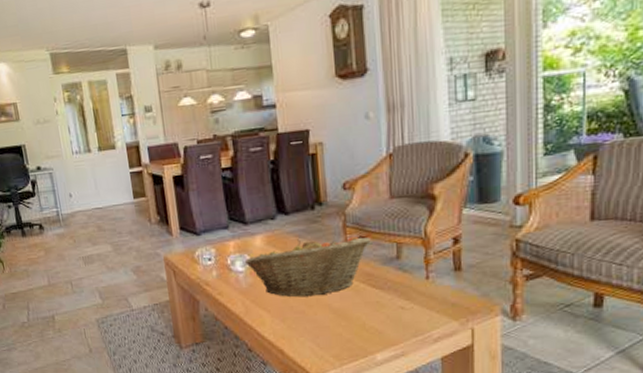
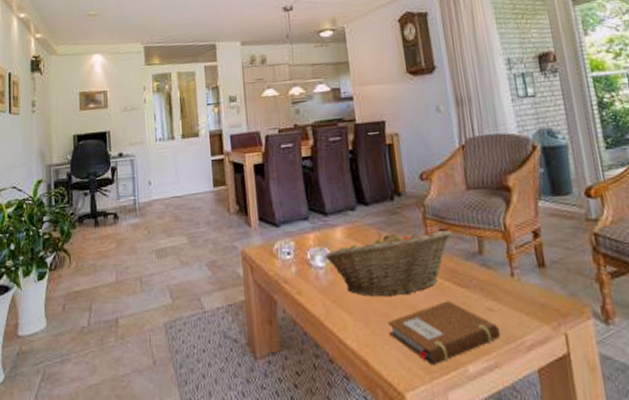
notebook: none [303,300,410,354] -> present [387,301,501,366]

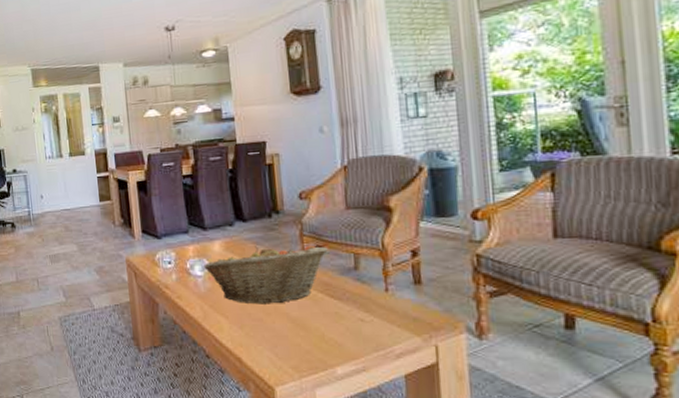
notebook: present [387,301,501,366] -> none [261,311,371,366]

